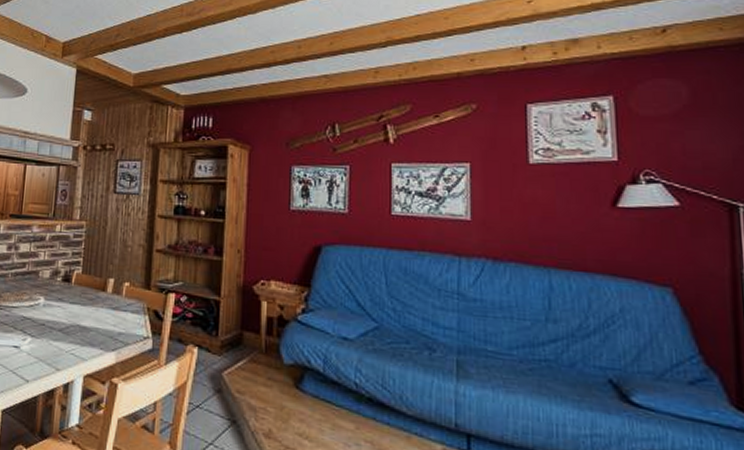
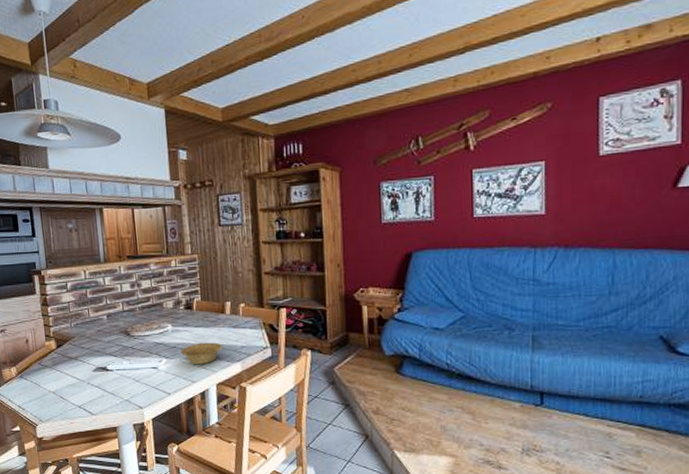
bowl: none [48,322,98,350] -> present [180,342,222,365]

